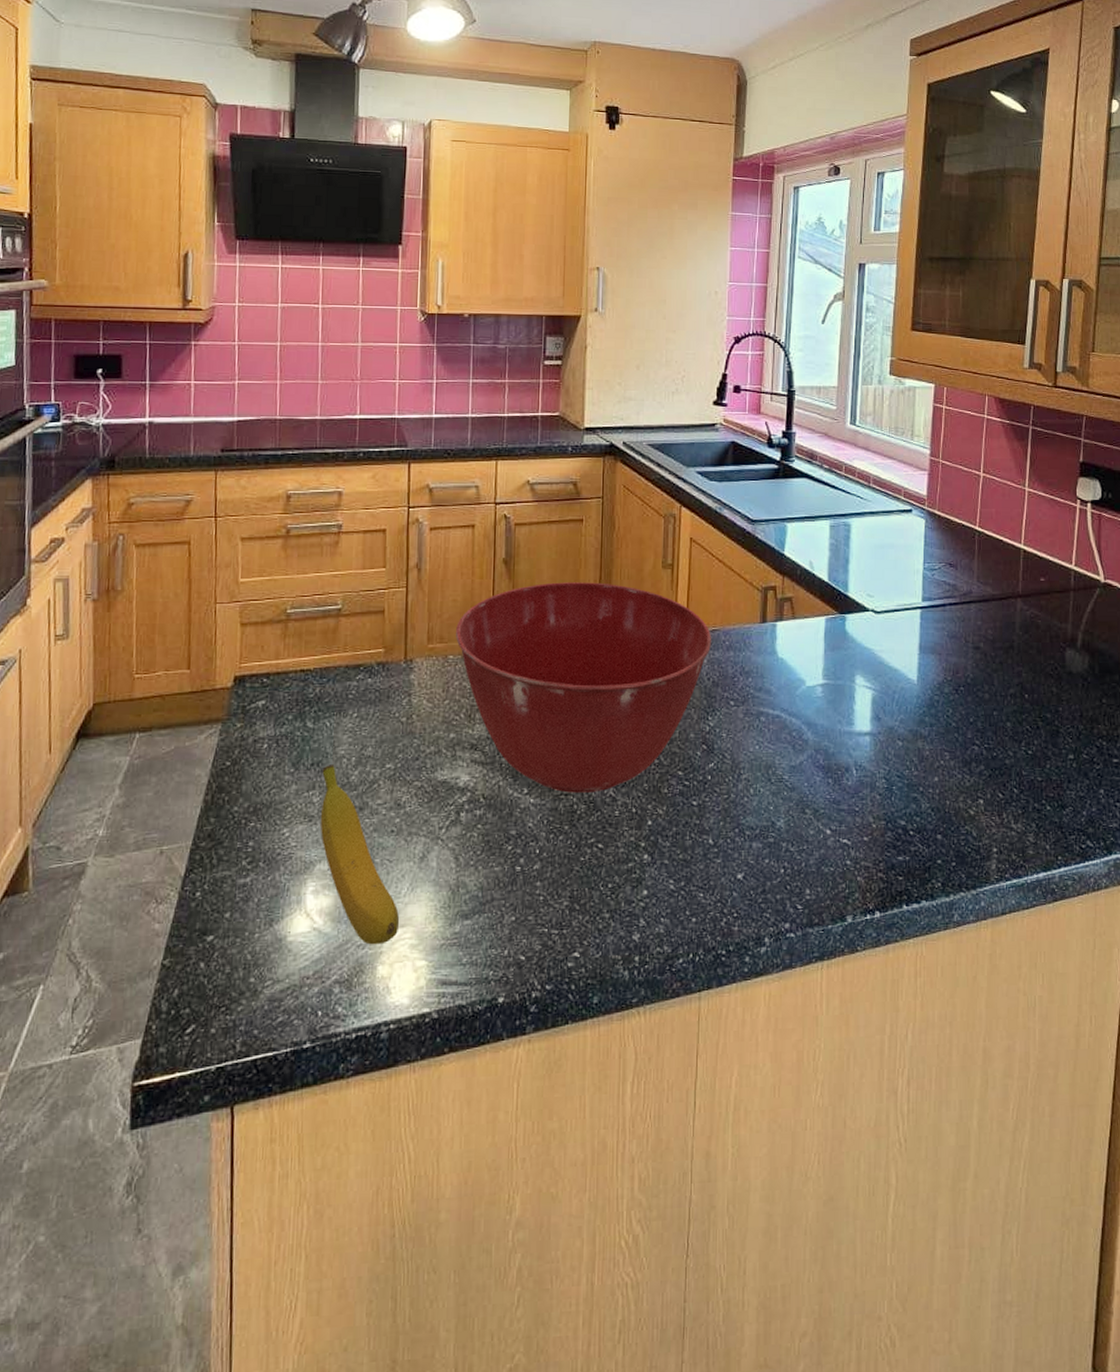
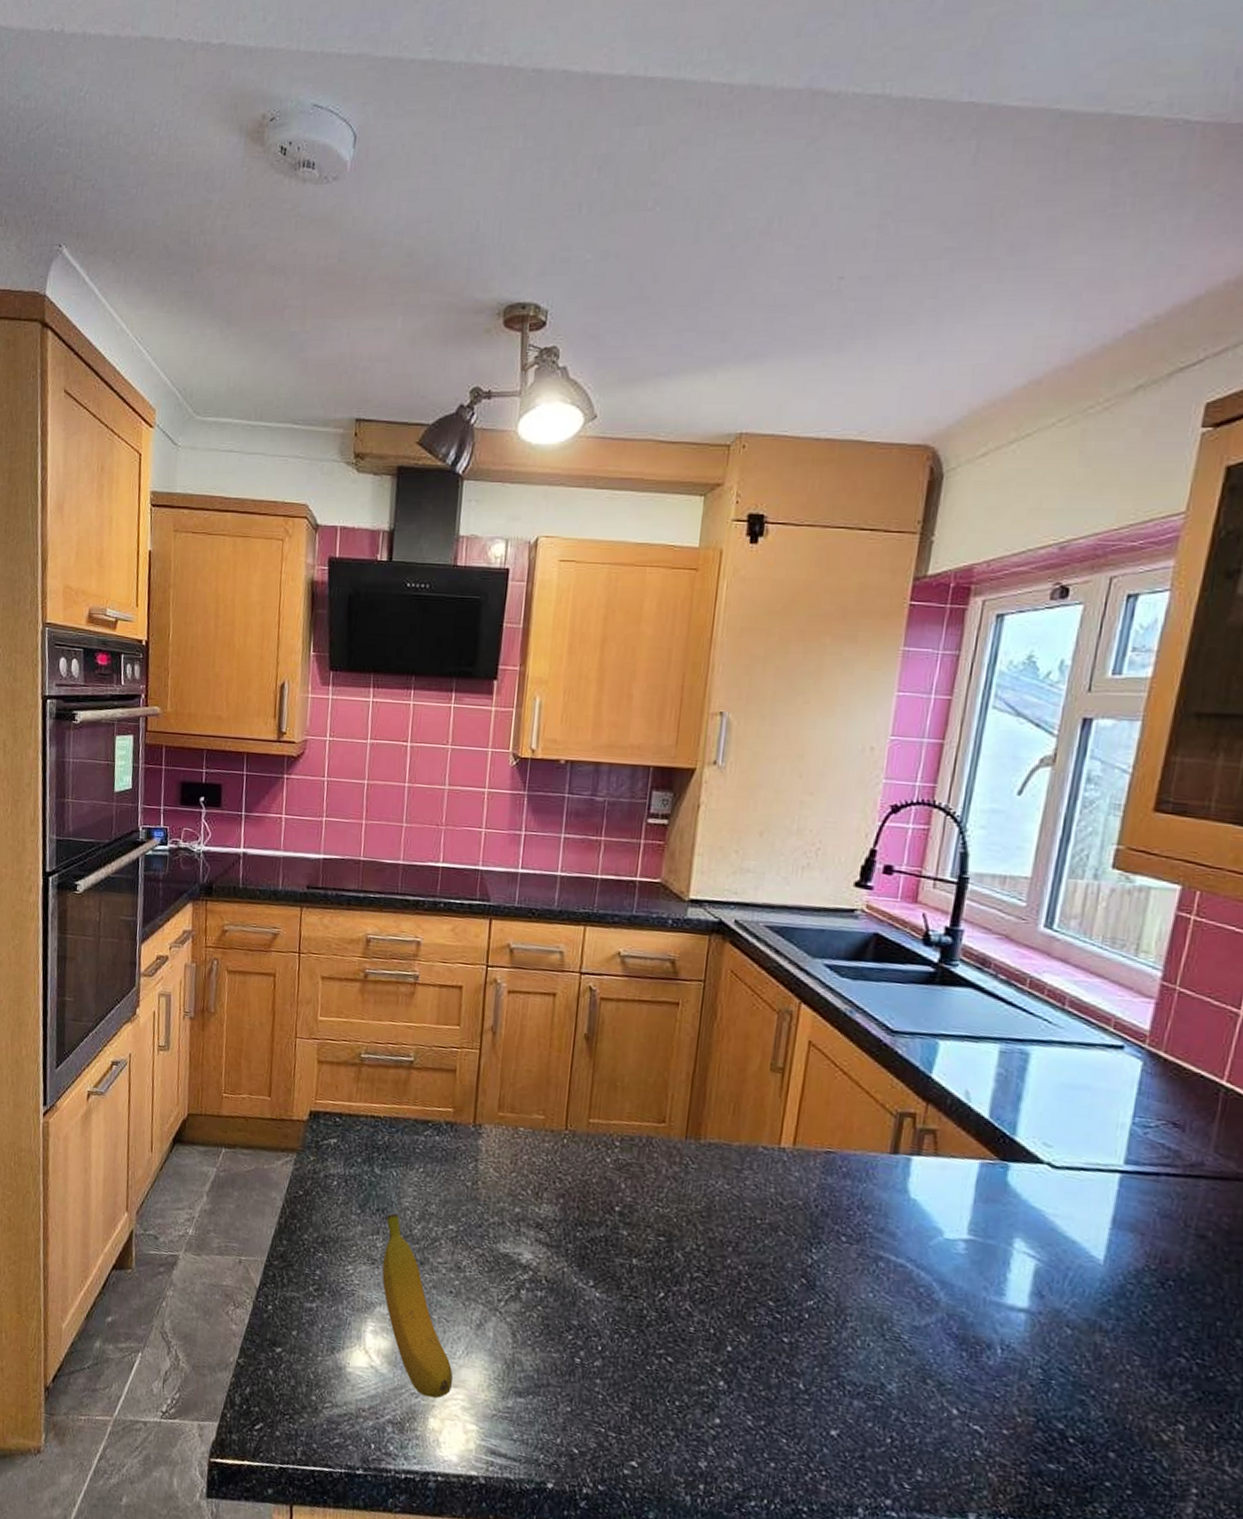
mixing bowl: present [456,582,712,793] -> none [528,1067,826,1303]

